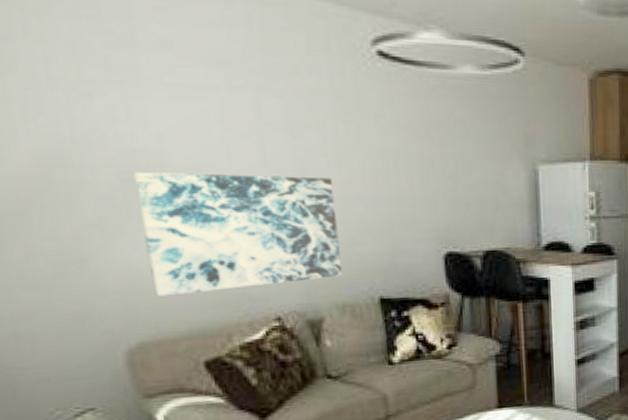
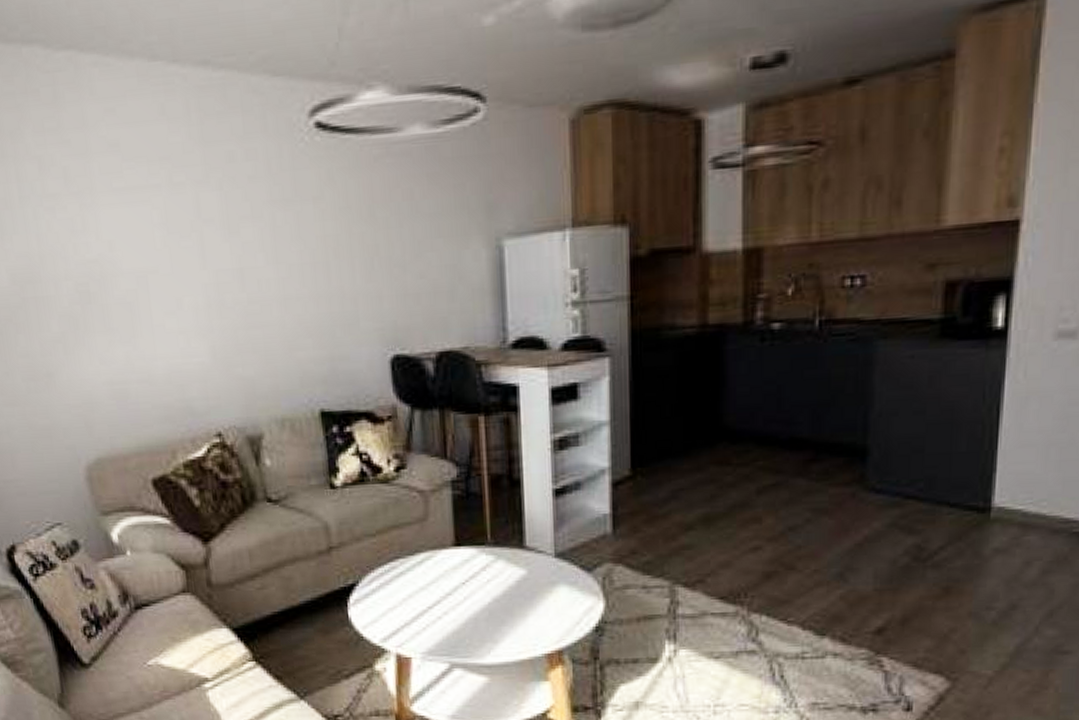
wall art: present [134,173,342,297] -> none [89,275,281,411]

